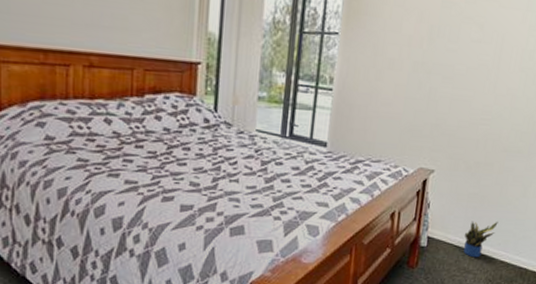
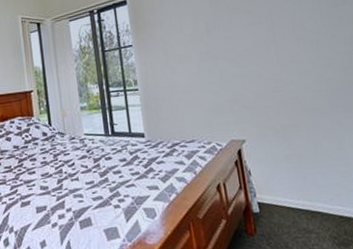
potted plant: present [464,221,499,258] -> none [293,176,324,217]

